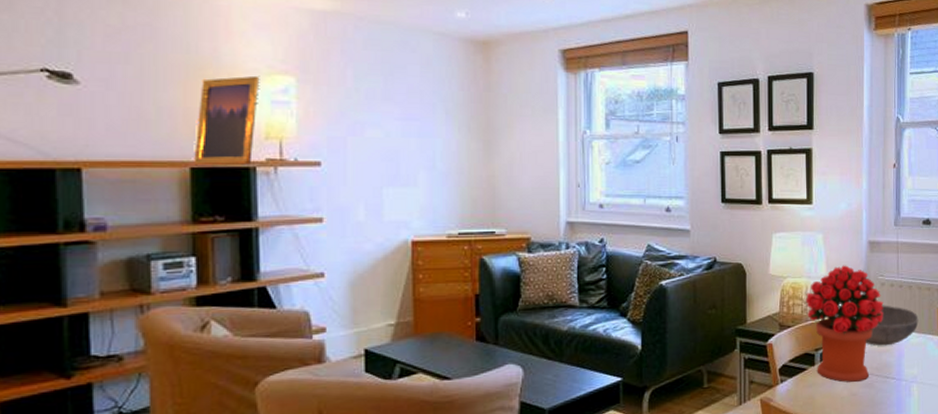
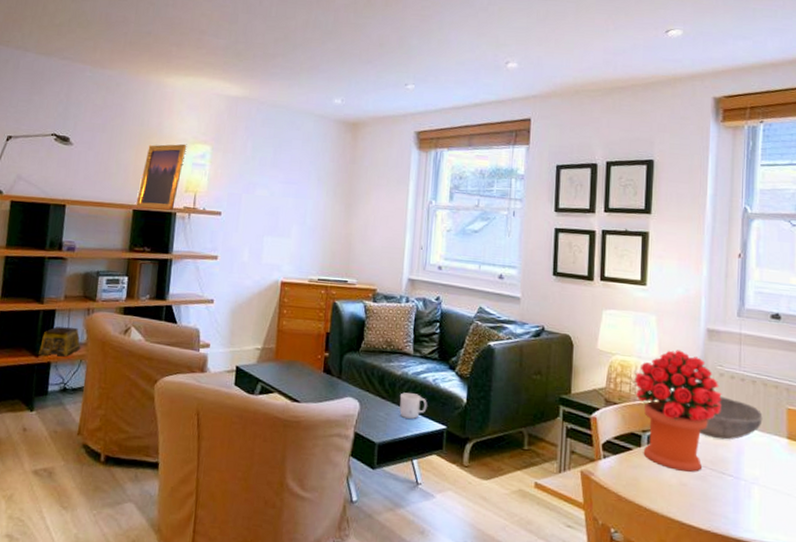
decorative box: none [71,333,137,375] -> present [39,326,81,357]
mug: none [568,348,599,377] -> present [399,392,427,419]

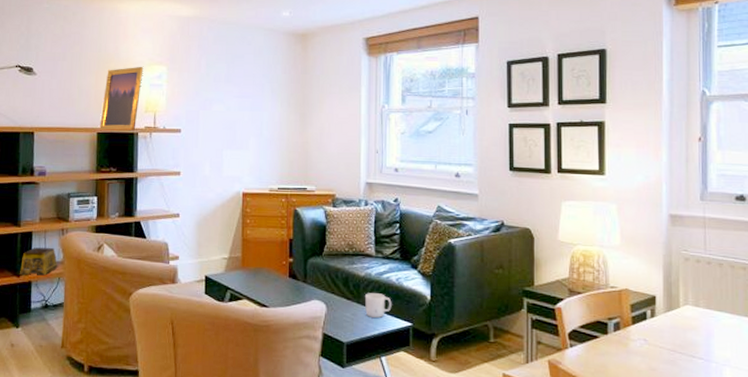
bouquet: present [634,349,722,472] -> none [597,237,688,357]
bowl: present [665,391,763,440] -> none [630,278,732,324]

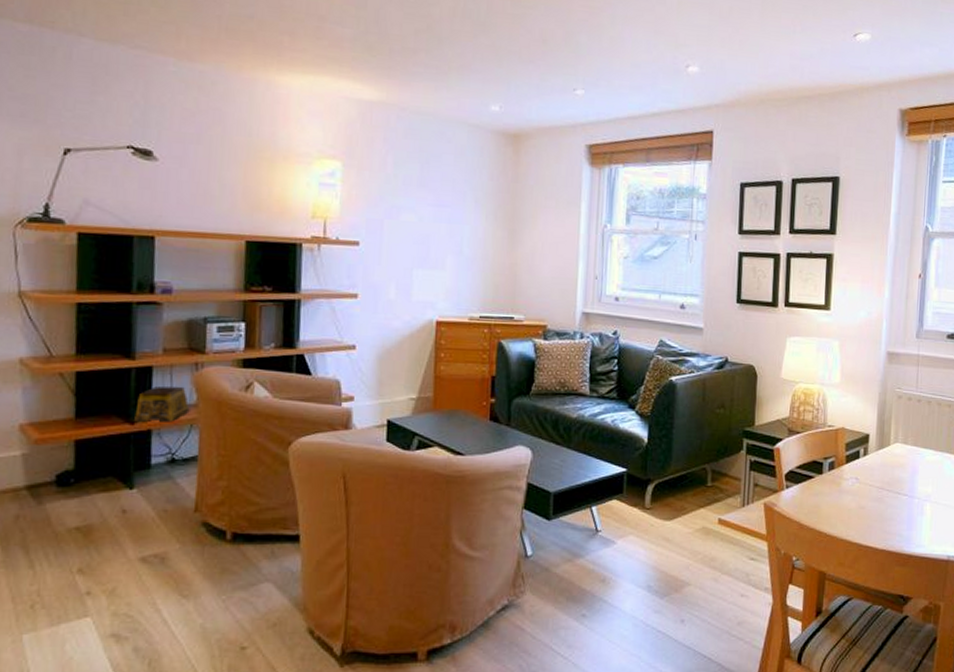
picture frame: present [99,66,144,132] -> none [249,159,311,241]
mug: present [364,293,392,318] -> none [575,436,606,464]

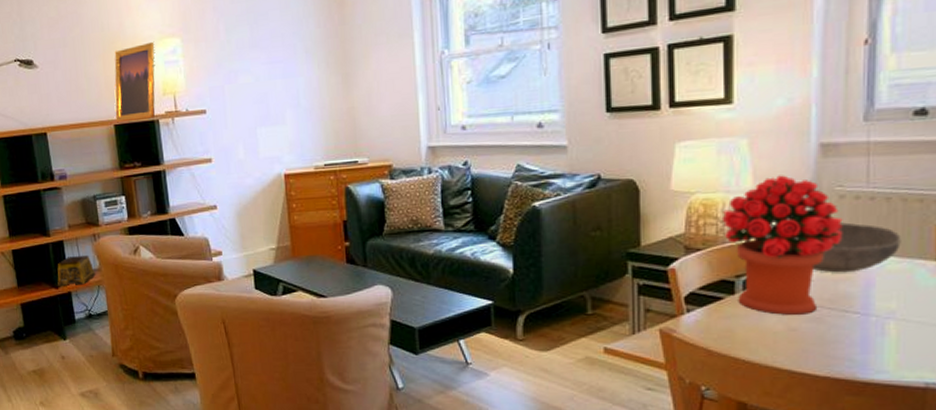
picture frame: none [249,159,311,241] -> present [114,41,155,123]
bouquet: none [816,374,900,495] -> present [721,175,843,315]
bowl: none [846,417,936,461] -> present [764,222,901,273]

